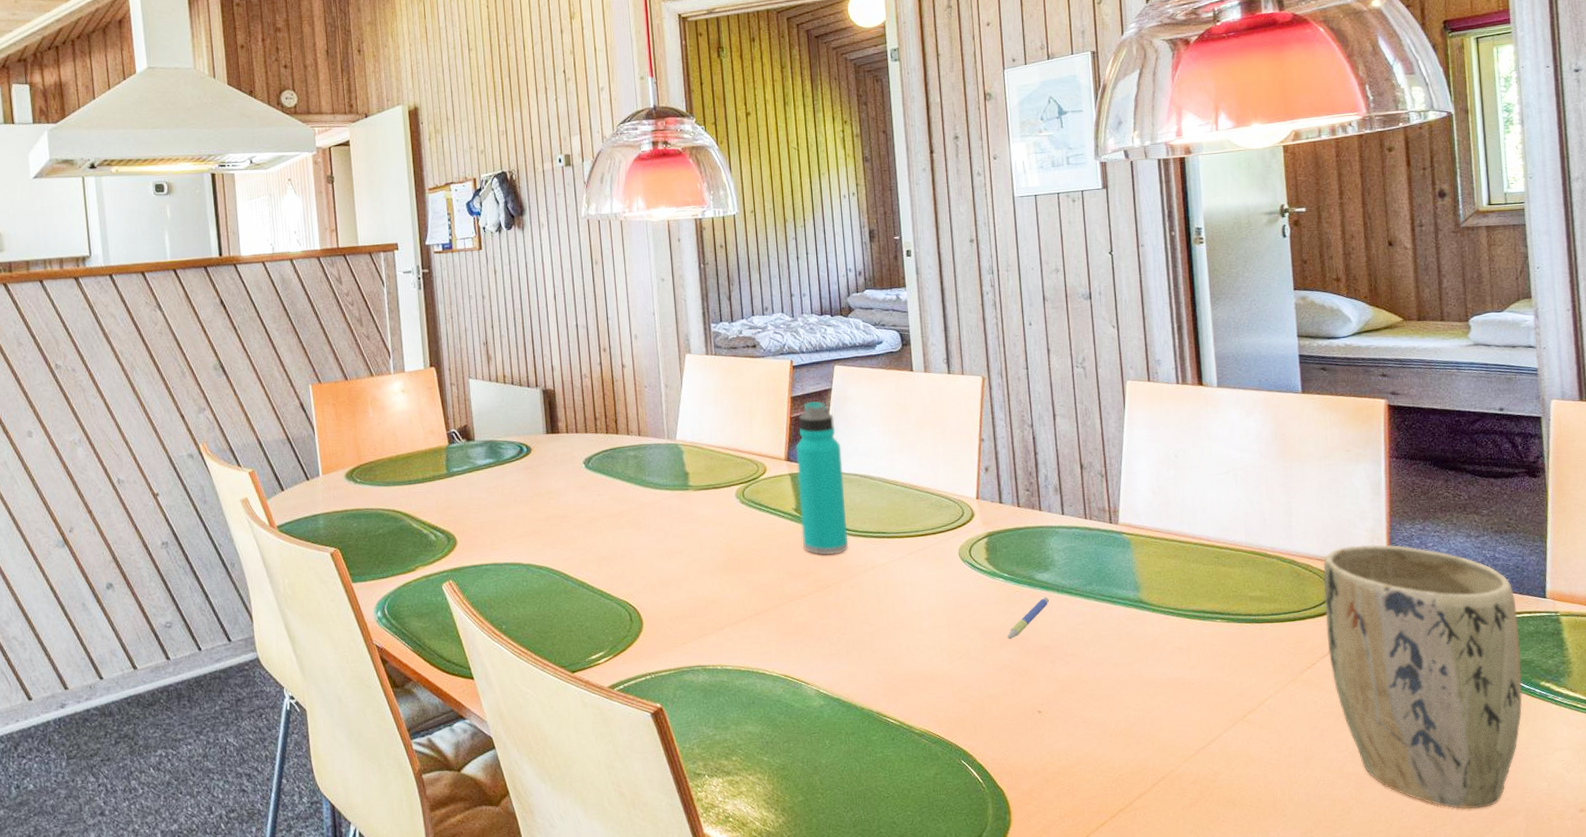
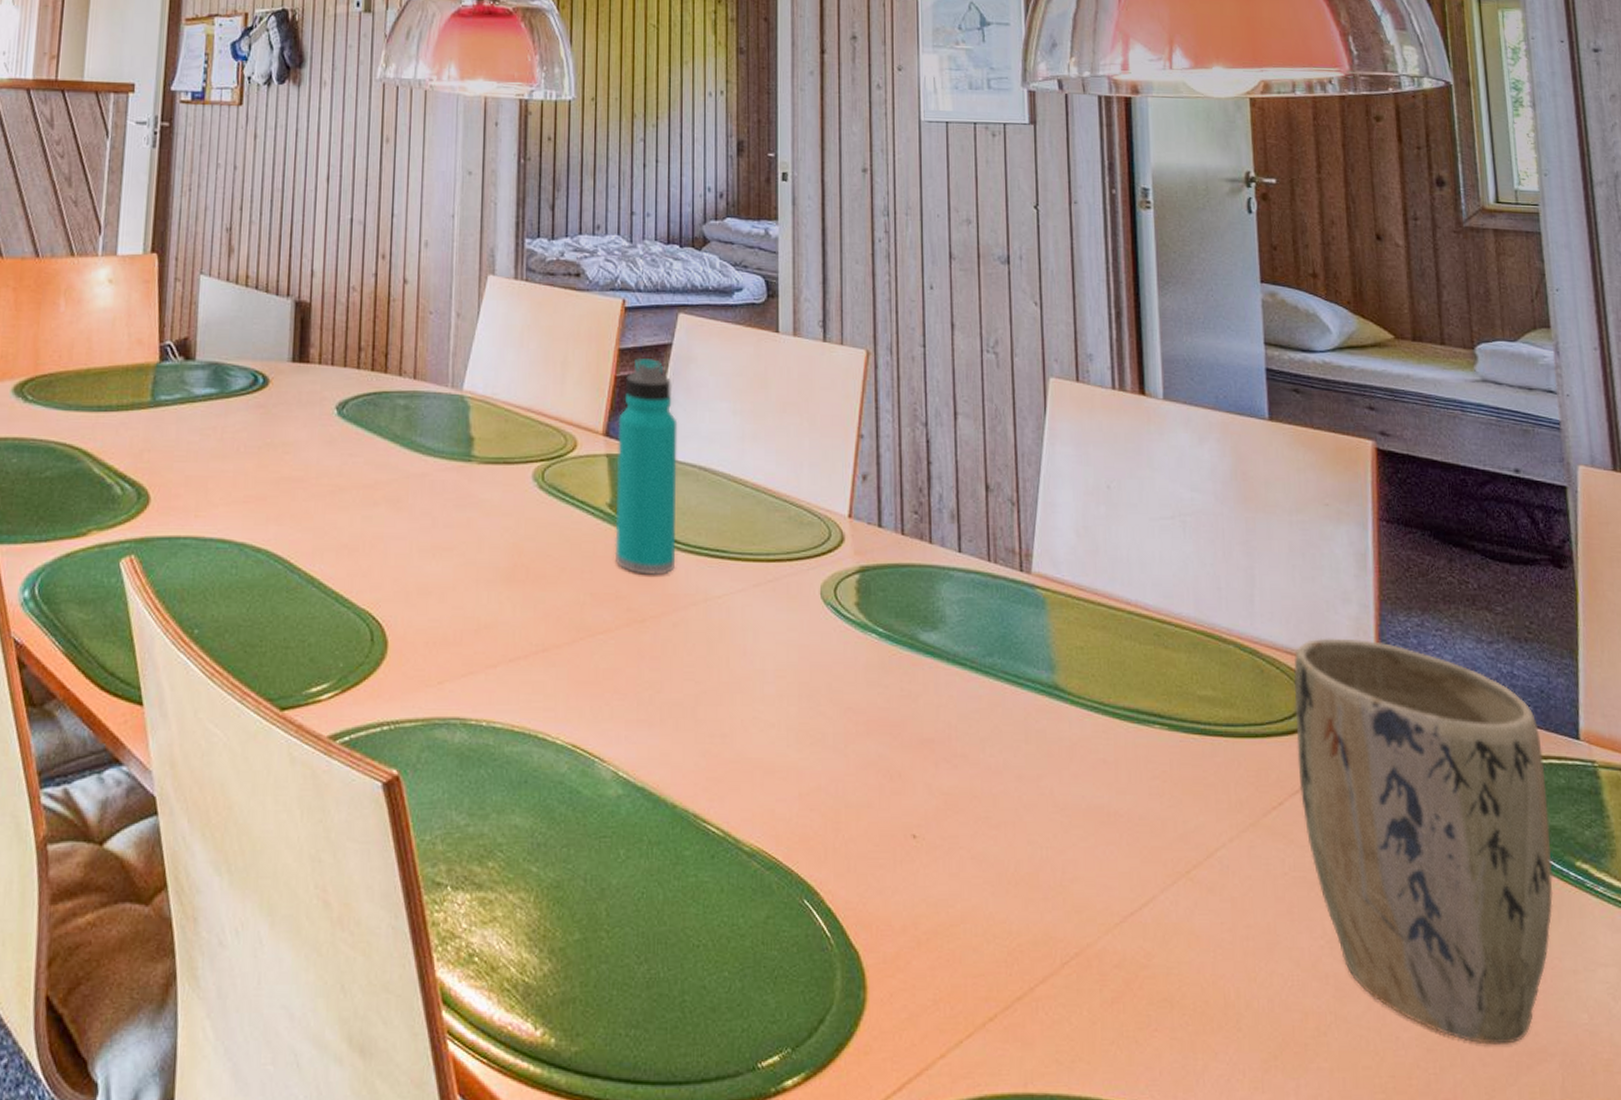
pen: present [1008,597,1050,640] -> none [878,667,936,724]

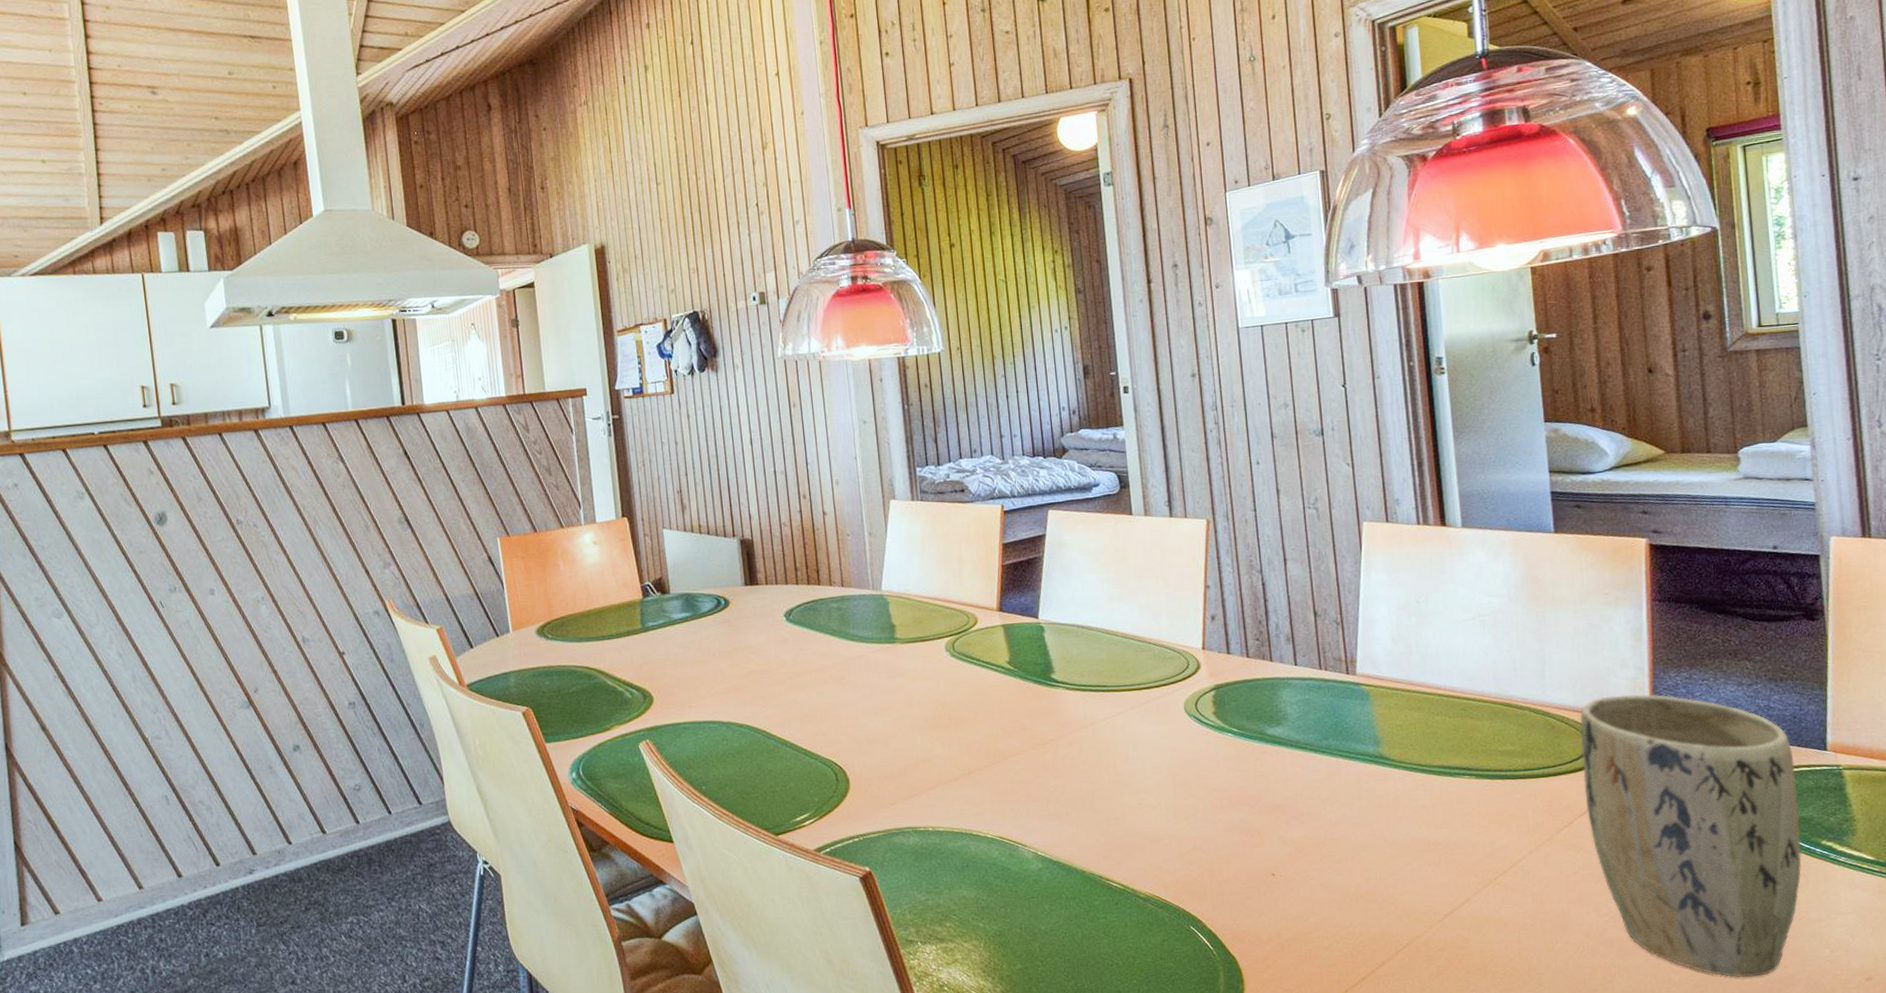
water bottle: present [615,357,678,575] -> none [1008,547,1066,711]

